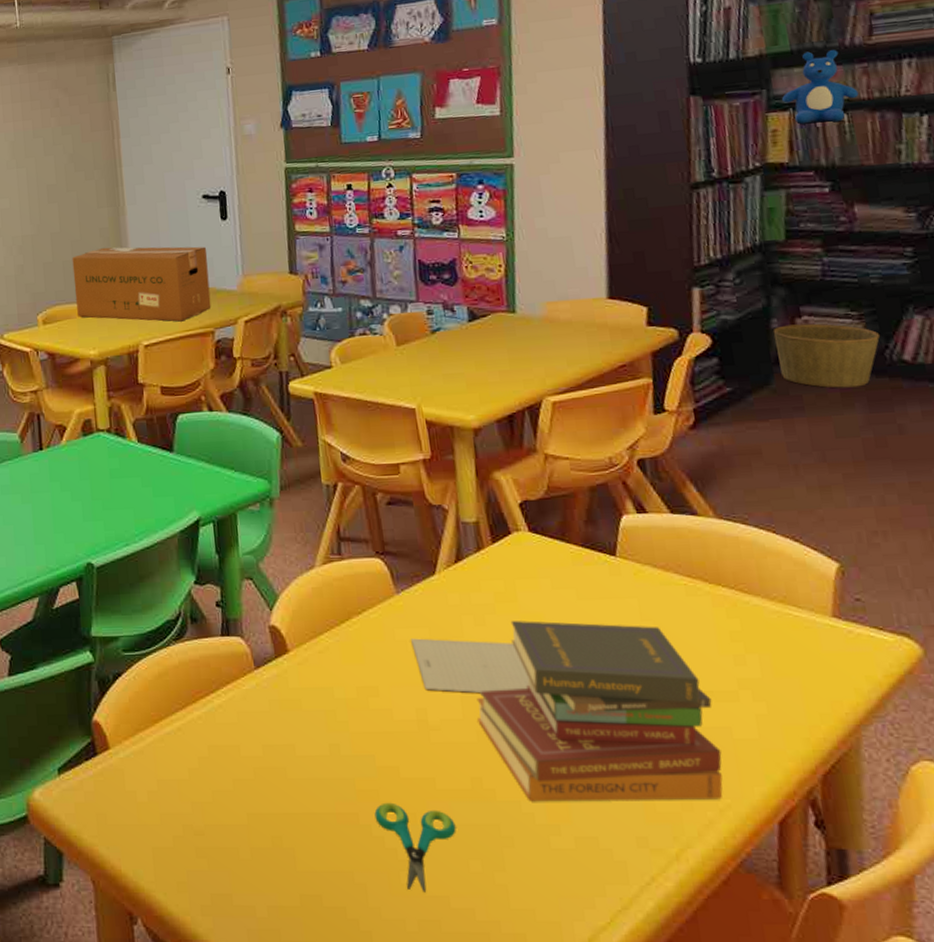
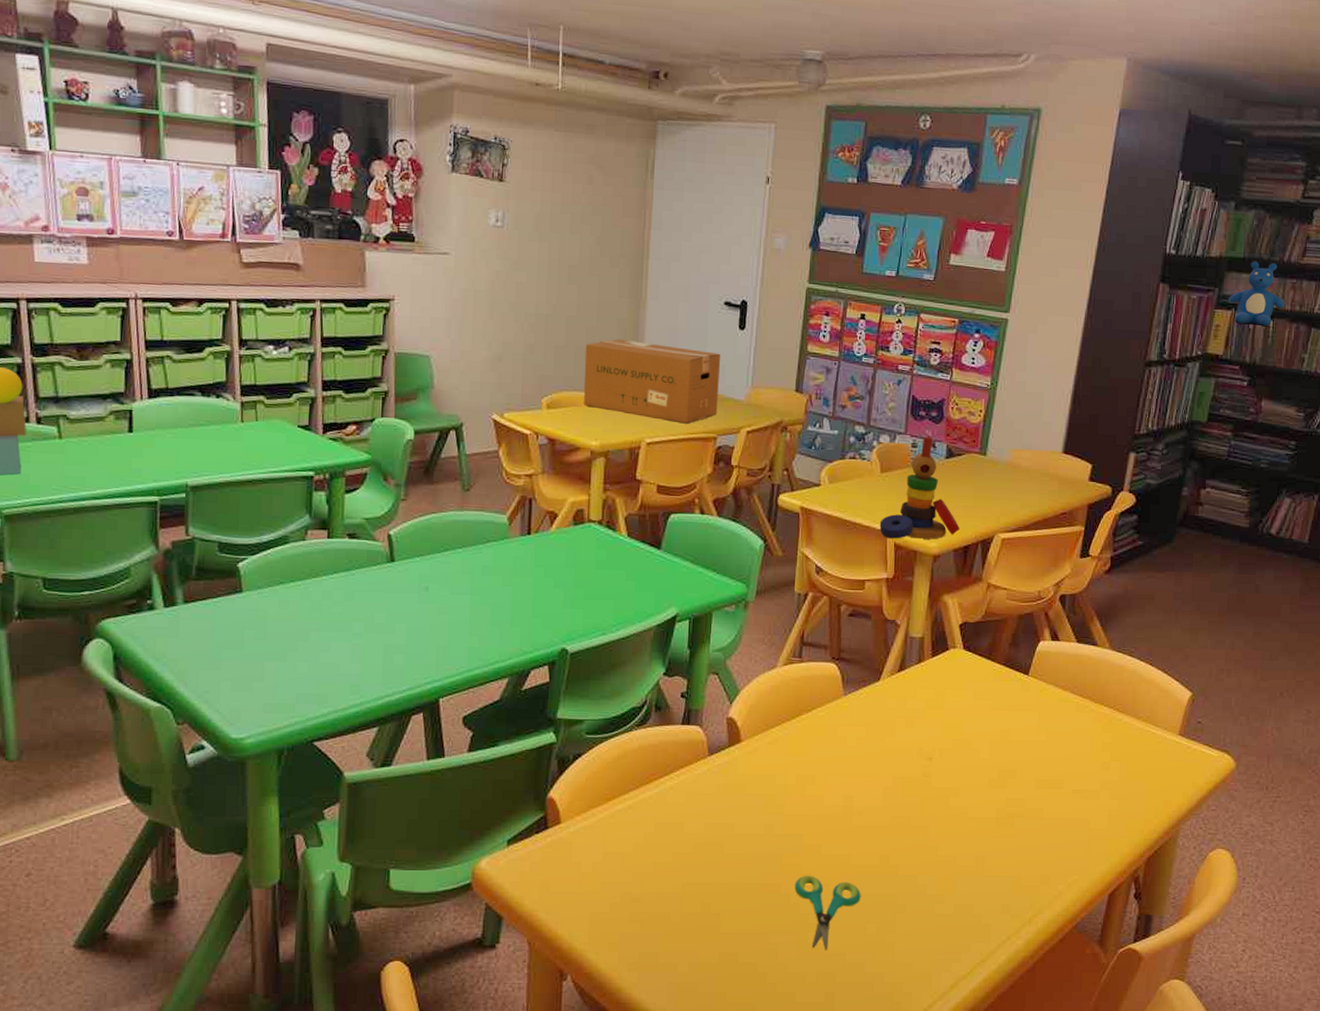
stacking toy: none [405,300,499,416] -> present [879,436,960,539]
paper: present [411,638,530,693] -> none [850,735,942,784]
books: present [476,620,723,802] -> none [894,725,1079,876]
basket: present [772,323,881,388] -> none [1182,494,1259,552]

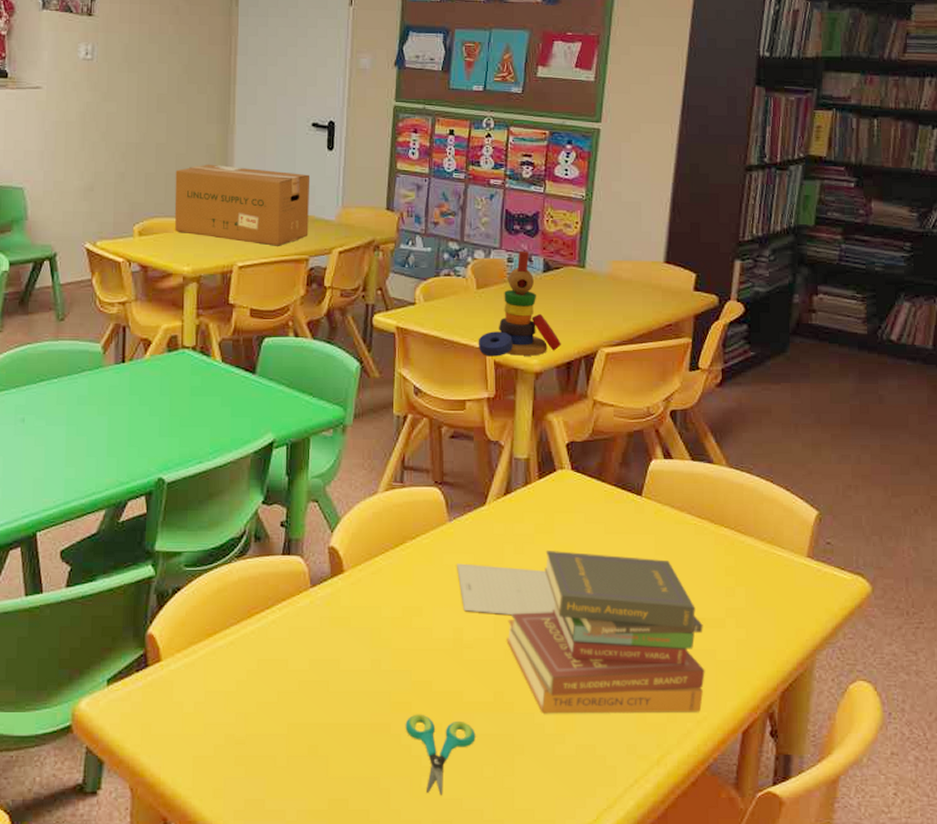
paper: none [850,735,942,784] -> present [457,563,556,615]
books: none [894,725,1079,876] -> present [506,551,705,714]
teddy bear: present [1228,261,1285,327] -> none [828,59,889,126]

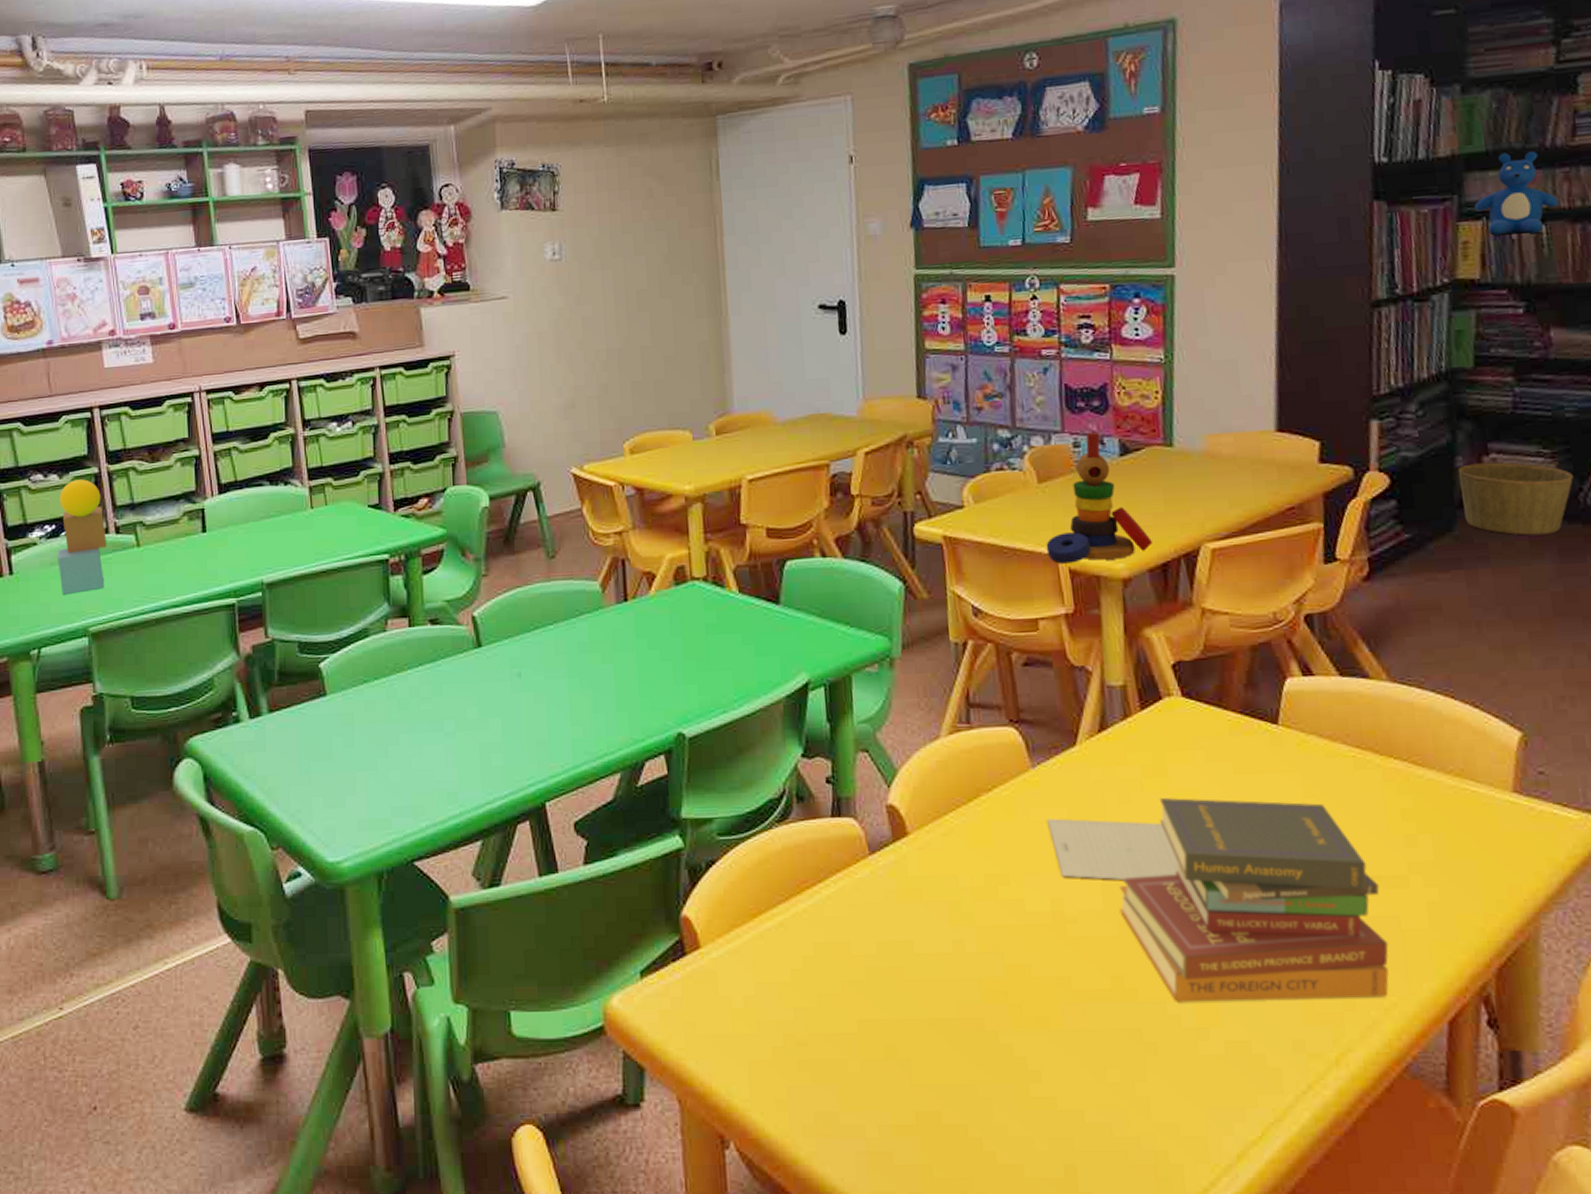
box: present [174,164,311,246] -> none [665,364,827,453]
scissors: present [405,714,476,796] -> none [1002,1005,1093,1107]
basket: none [794,301,876,360] -> present [1457,462,1575,536]
teddy bear: none [828,59,889,126] -> present [1474,151,1559,236]

